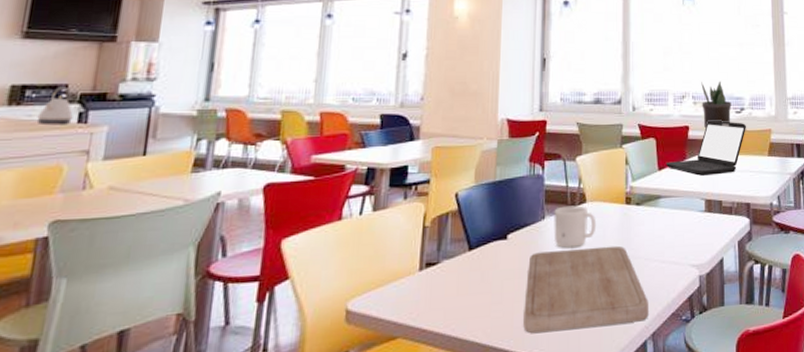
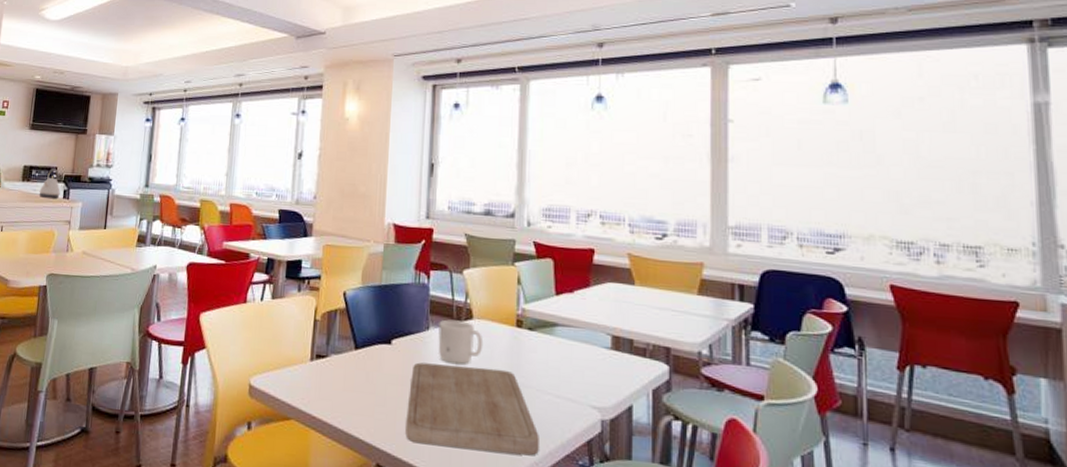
laptop: present [666,120,746,176] -> none [565,244,669,309]
planter: present [701,81,732,128] -> none [611,200,651,253]

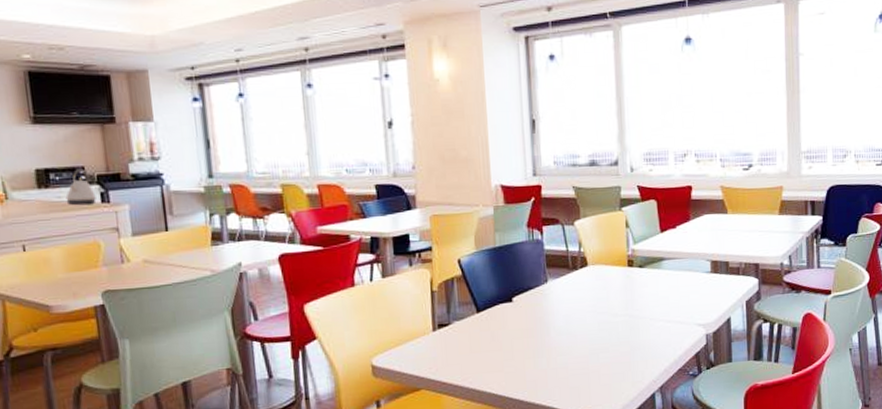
cutting board: present [405,362,539,456] -> none [534,306,656,386]
mug: present [438,319,484,364] -> none [556,269,600,309]

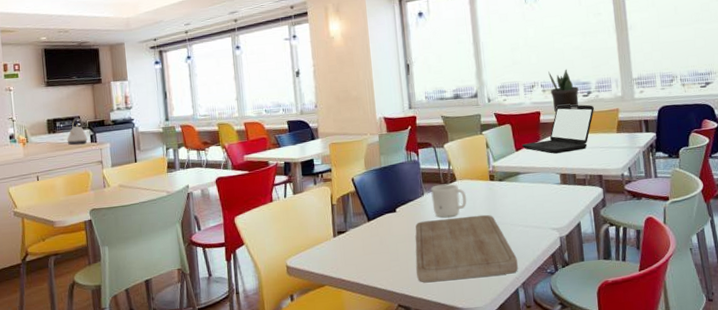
cutting board: none [534,306,656,386] -> present [415,214,518,283]
mug: none [556,269,600,309] -> present [431,183,467,217]
laptop: none [669,178,755,237] -> present [522,104,594,154]
planter: none [704,136,739,187] -> present [548,69,579,112]

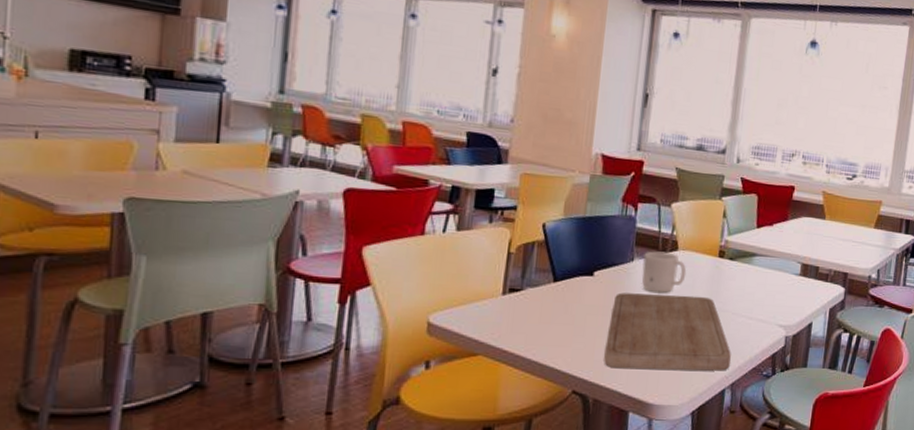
kettle: present [67,118,88,146] -> none [101,57,139,100]
laptop: present [522,104,594,154] -> none [766,183,856,241]
planter: present [548,69,579,112] -> none [811,142,844,190]

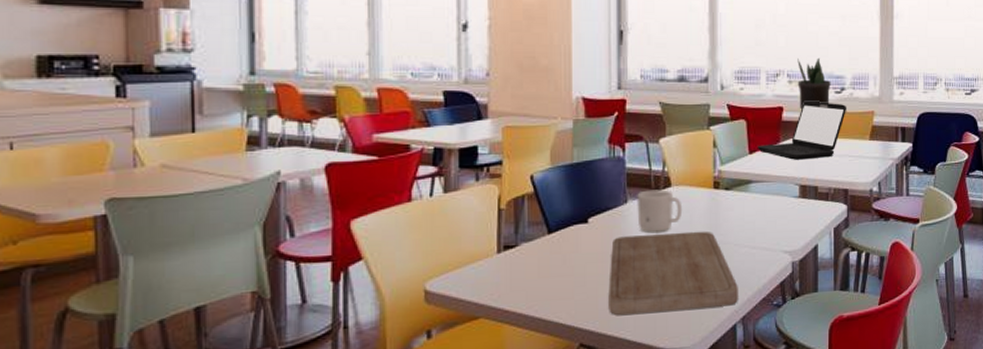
laptop: none [766,183,856,241] -> present [758,100,846,160]
planter: none [811,142,844,190] -> present [797,57,831,109]

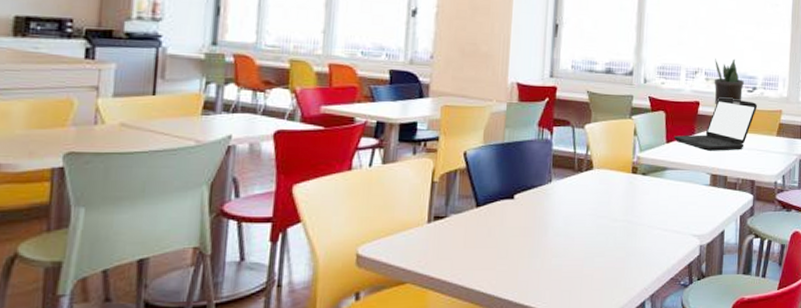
cutting board: present [608,231,738,316] -> none [527,212,649,288]
mug: present [637,189,683,232] -> none [560,171,602,211]

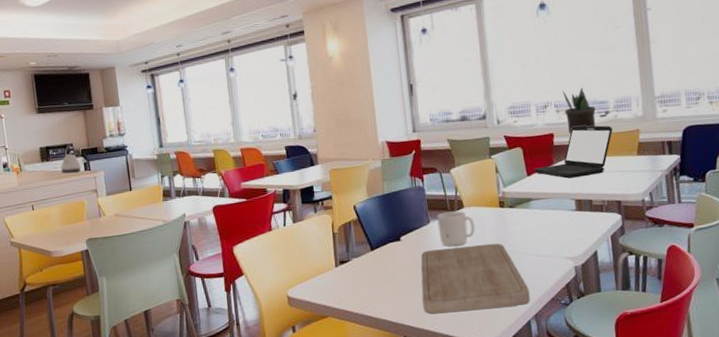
kettle: none [43,21,80,60] -> present [60,145,81,174]
cutting board: none [527,212,649,288] -> present [420,243,530,314]
mug: none [560,171,602,211] -> present [437,210,476,246]

